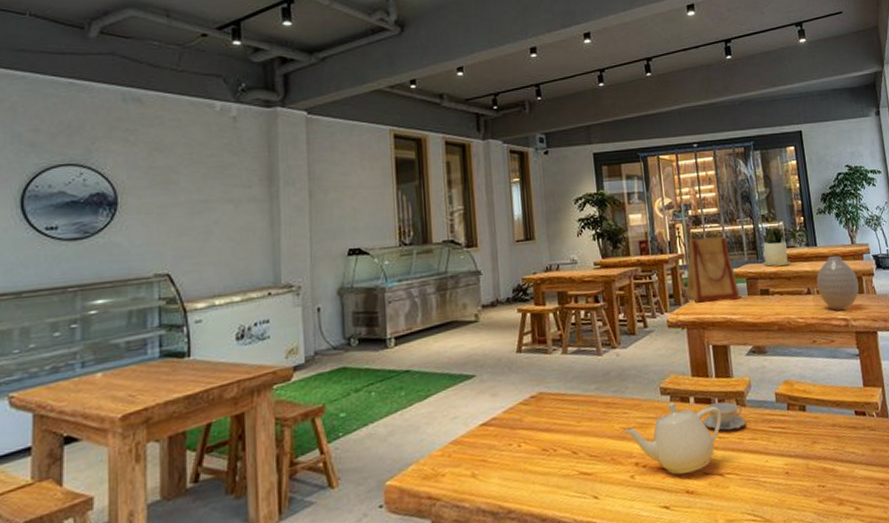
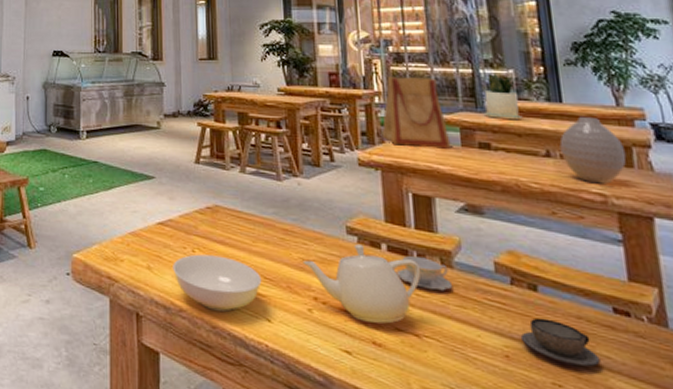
bowl: none [499,444,588,503] -> present [172,254,262,312]
teacup: none [795,432,849,467] -> present [520,317,601,368]

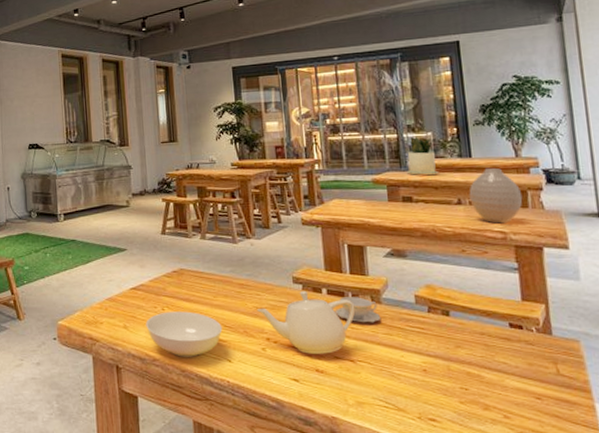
shopping bag: present [381,77,451,149] -> none [321,144,380,205]
teacup: present [520,317,601,368] -> none [435,337,499,373]

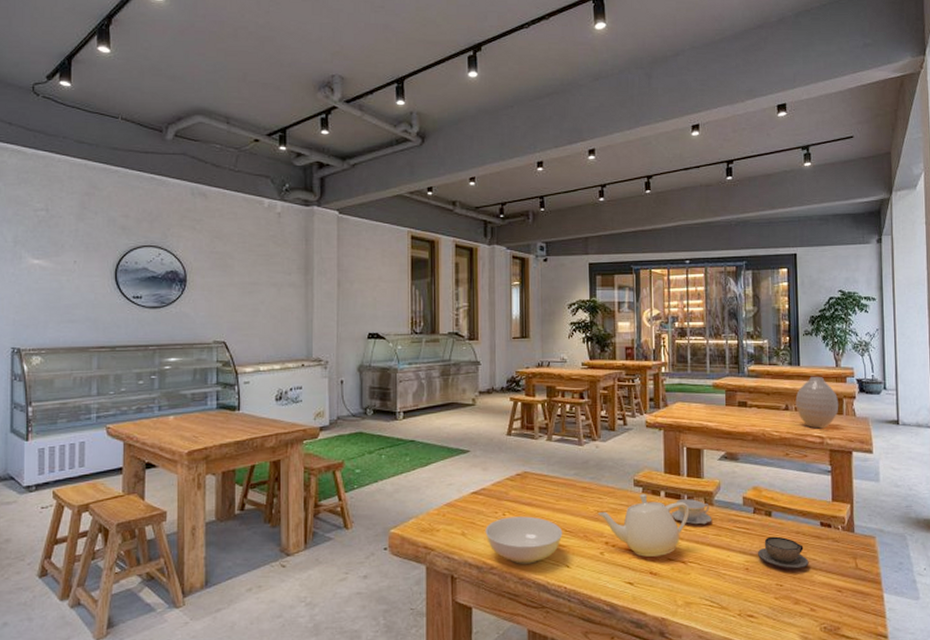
planter: present [406,136,439,176] -> none [743,343,772,382]
teacup: none [435,337,499,373] -> present [757,536,809,569]

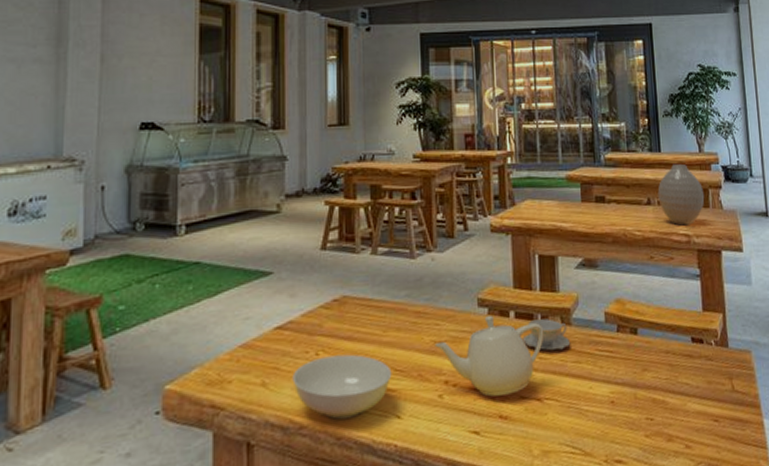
teacup: present [757,536,809,569] -> none [623,358,681,398]

